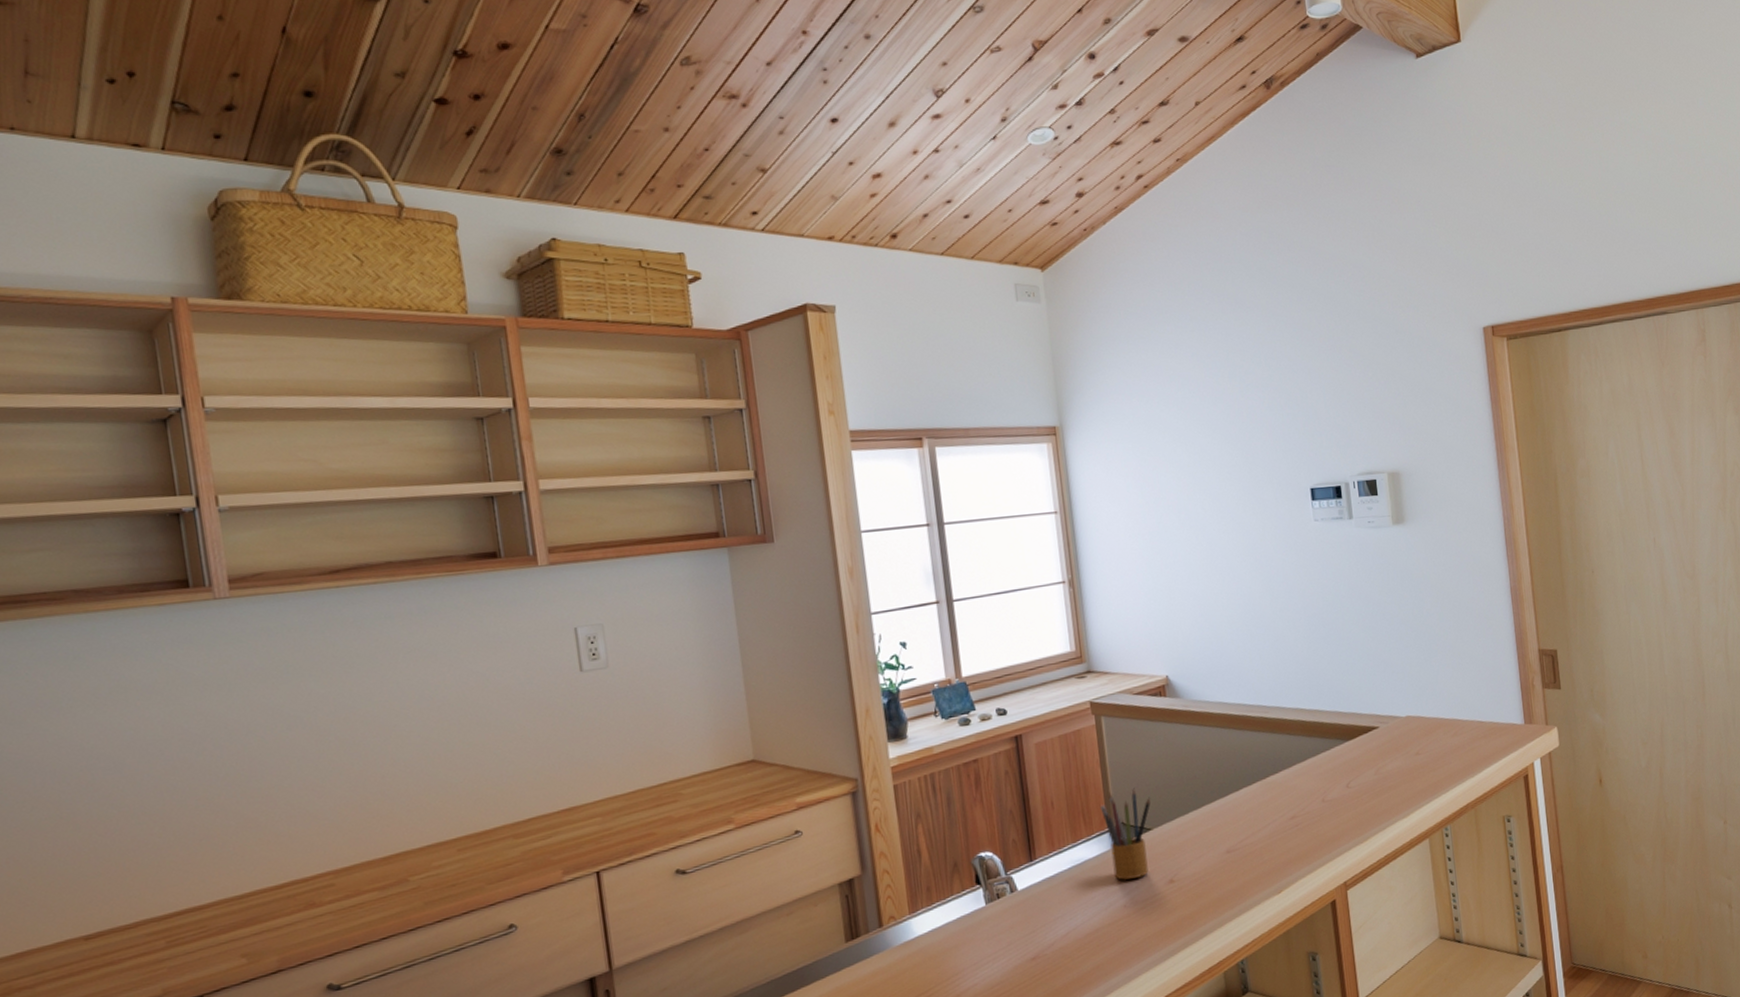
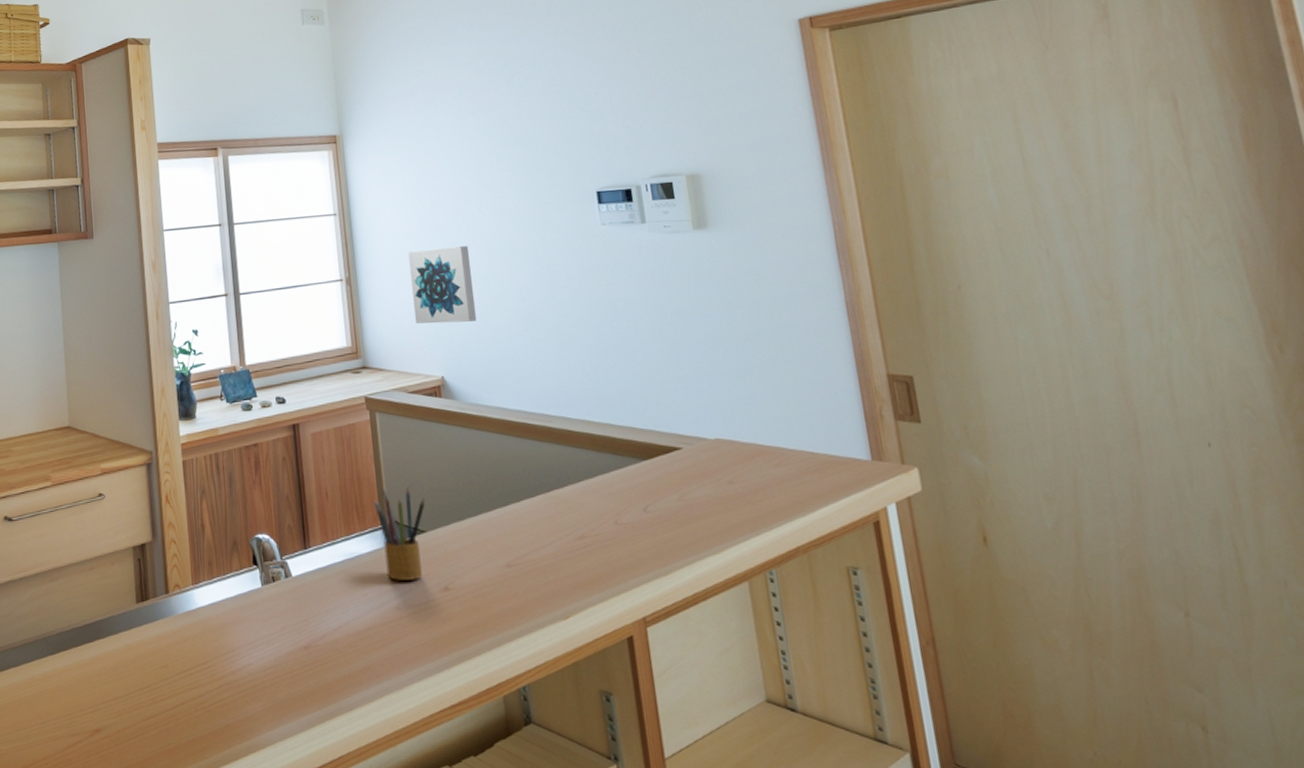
wall art: none [1131,544,1200,624] -> present [407,246,477,324]

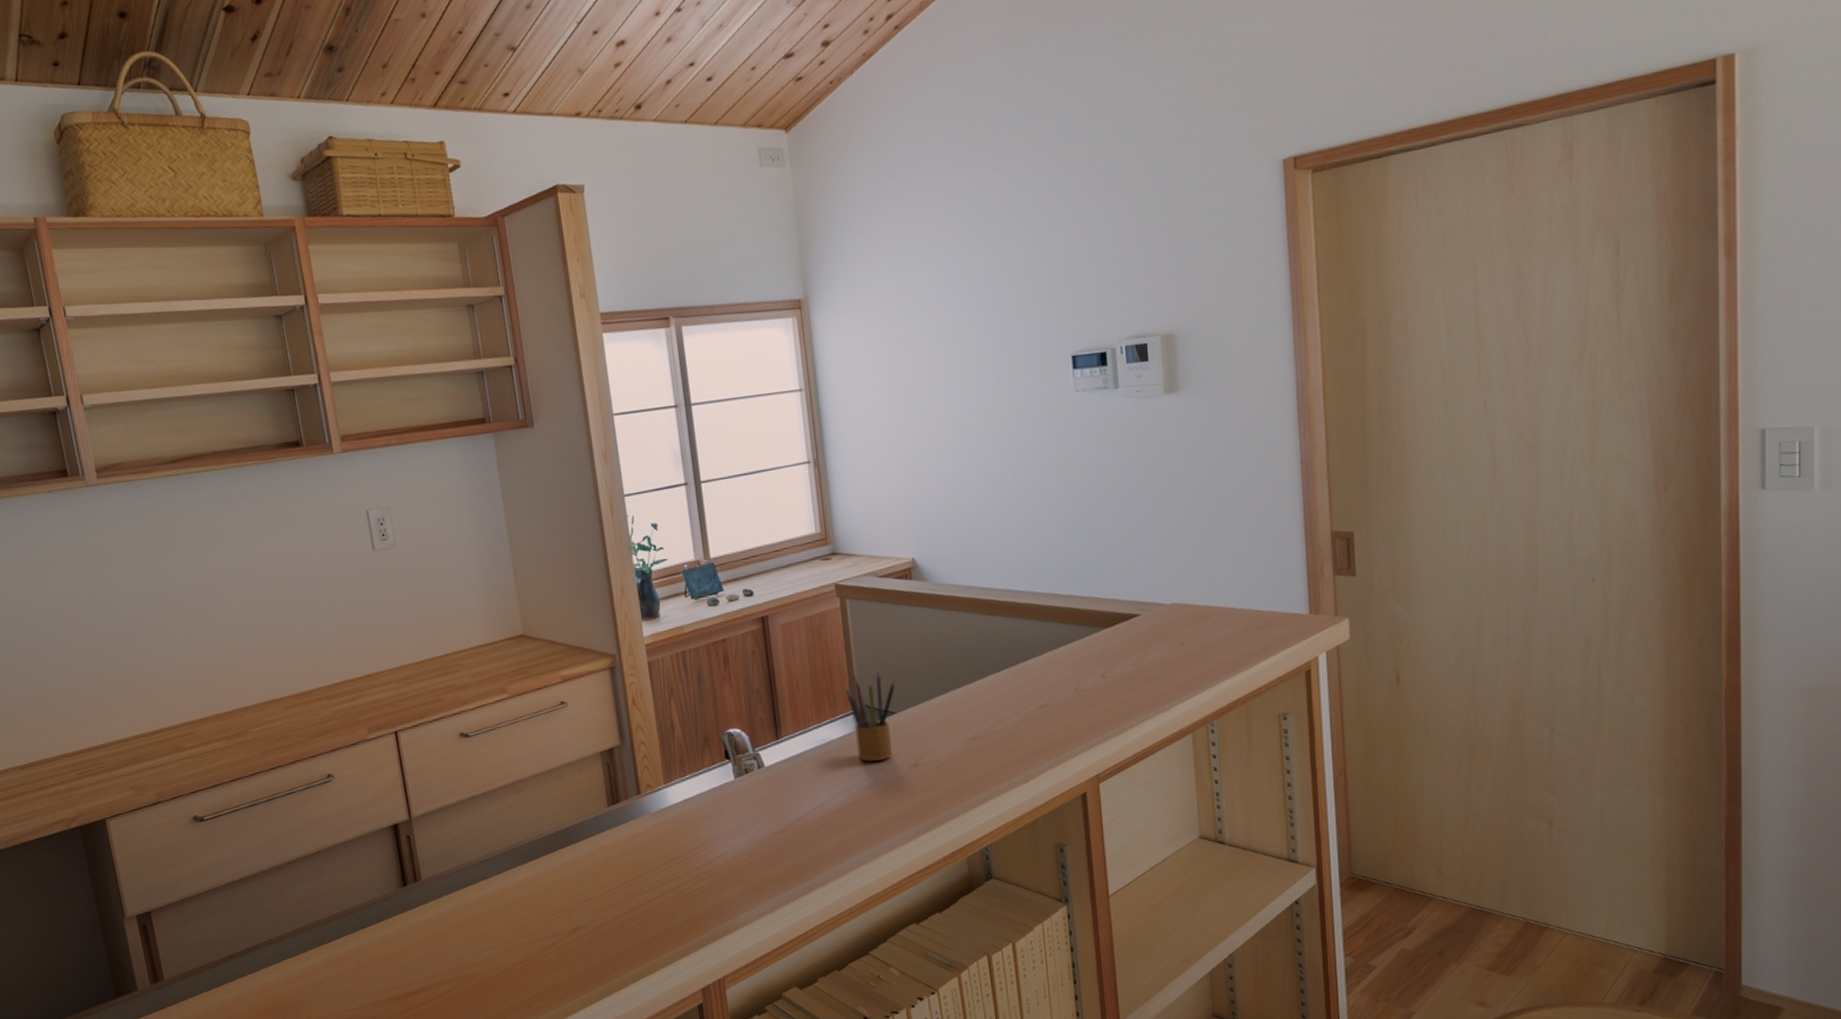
wall art: present [407,246,477,324] -> none [878,419,949,505]

